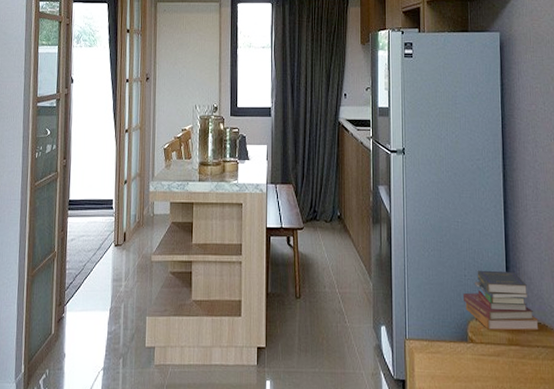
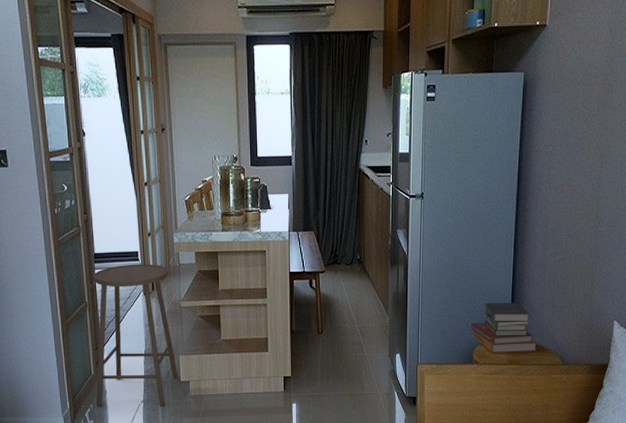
stool: none [53,212,144,376] -> present [92,264,179,407]

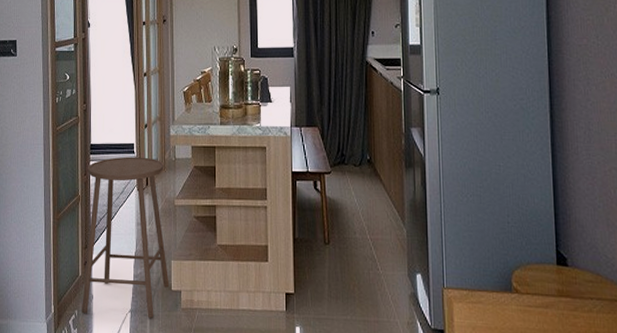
books: present [471,302,537,353] -> none [507,216,593,282]

